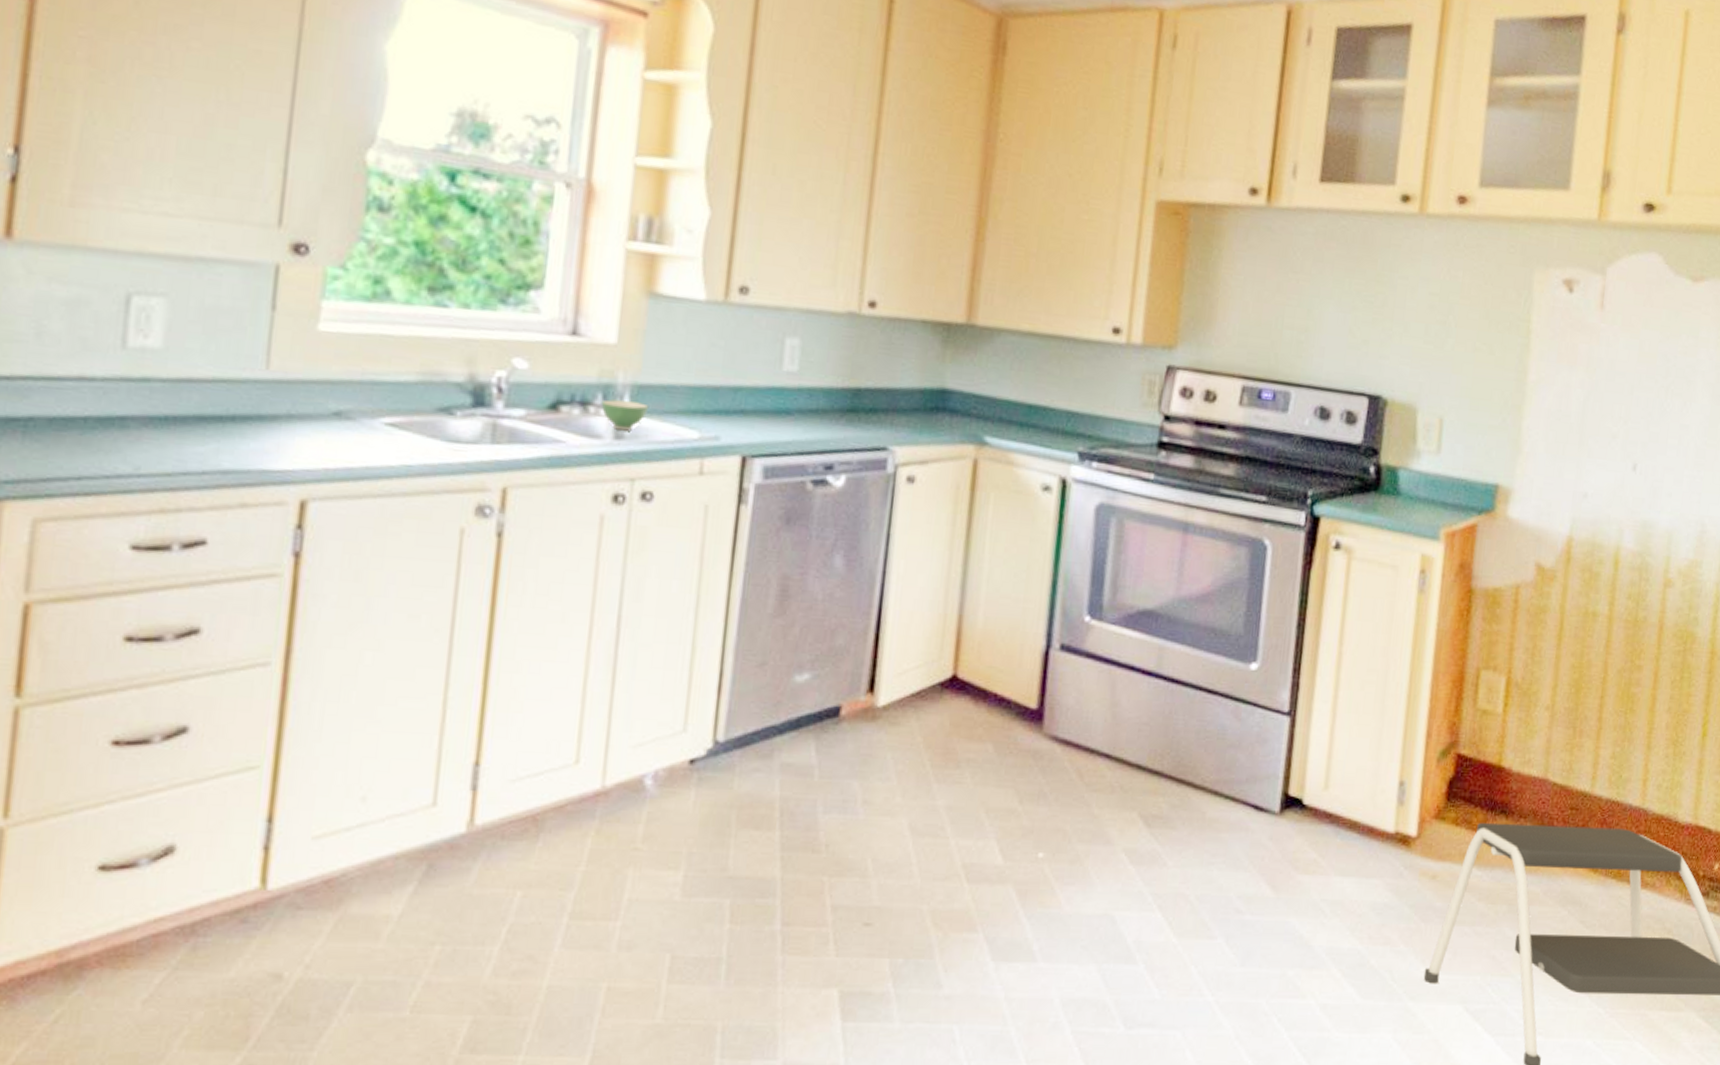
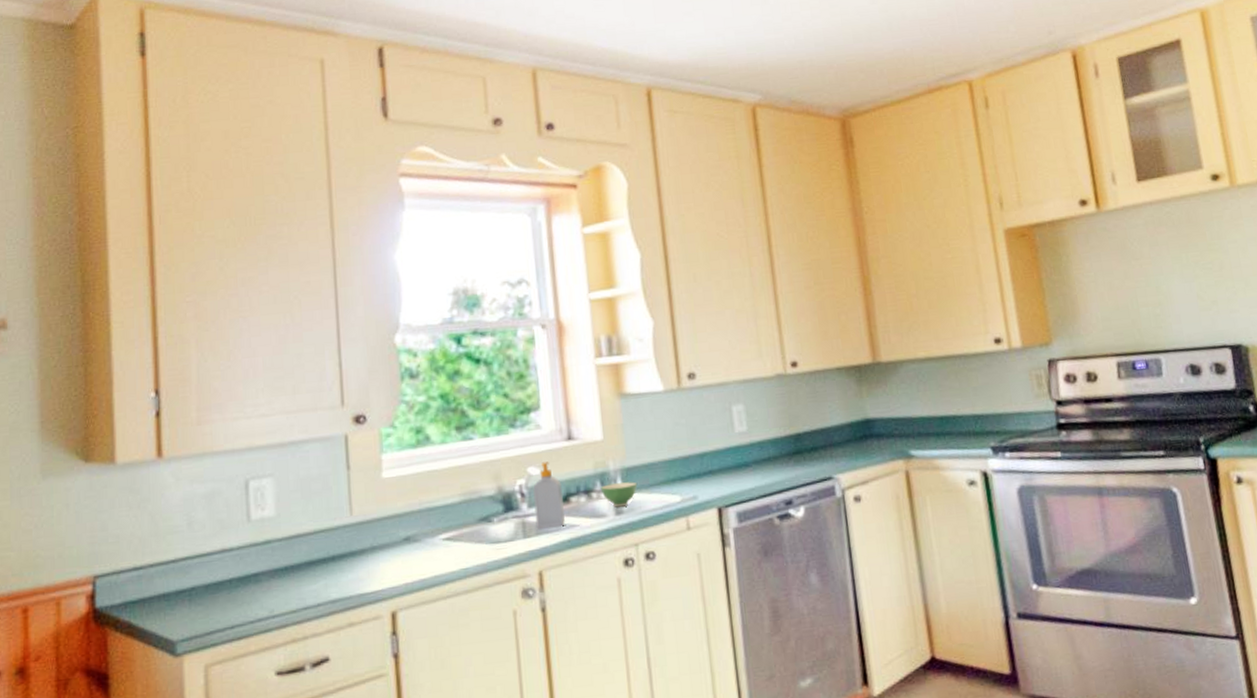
soap bottle: none [510,355,553,441] -> present [532,461,565,530]

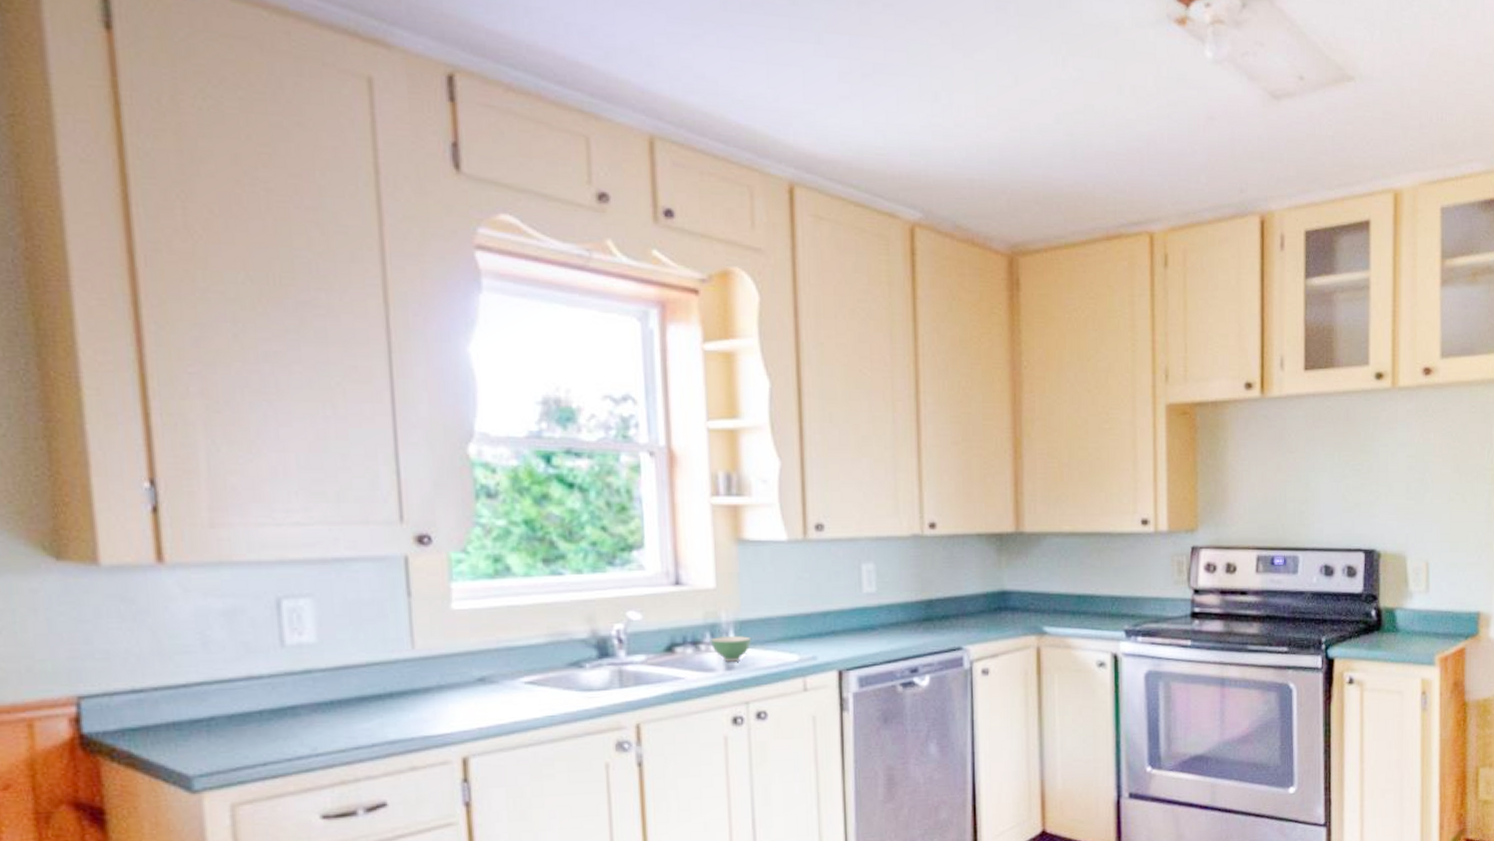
soap bottle: present [532,461,565,530] -> none [631,607,668,681]

